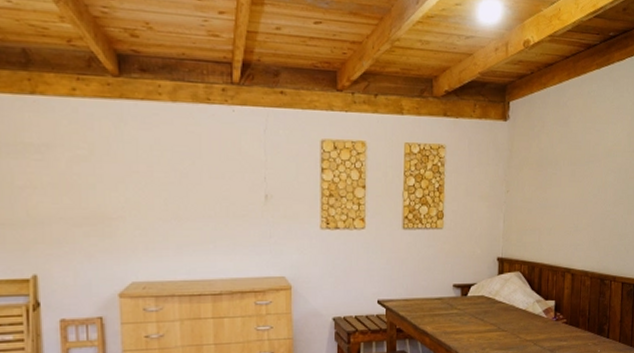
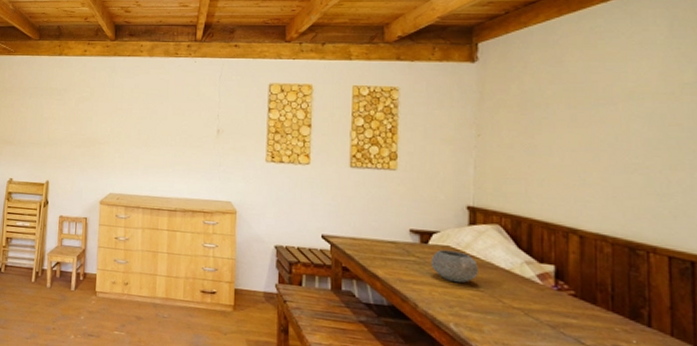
bowl: none [469,299,505,327] -> present [430,249,480,284]

